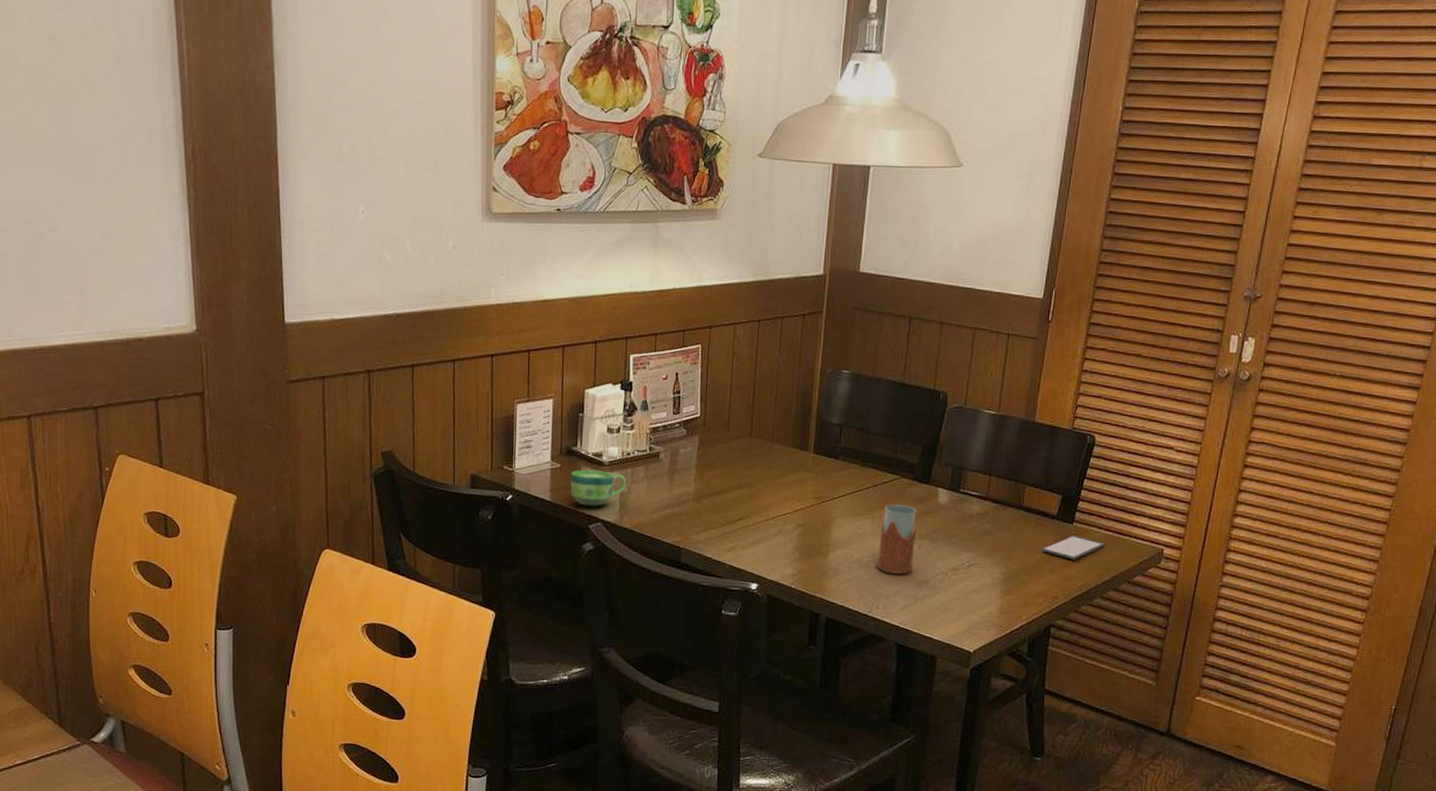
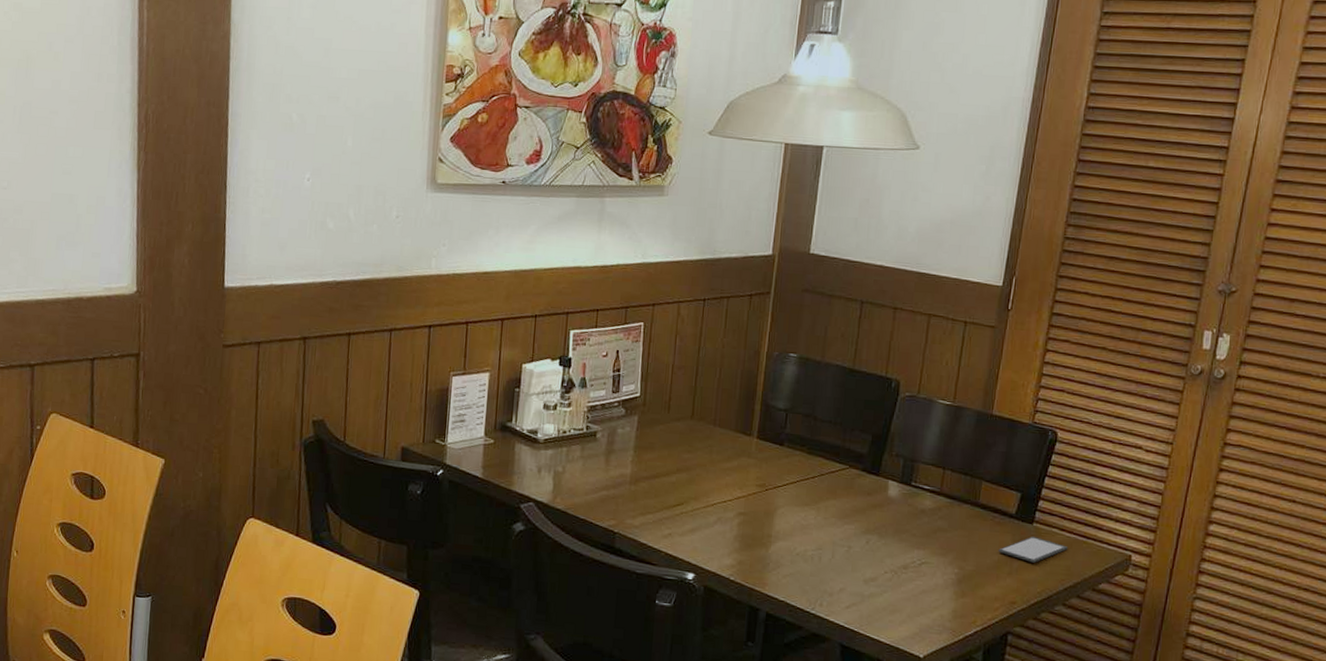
cup: present [570,470,627,506] -> none [503,447,562,485]
drinking glass: present [877,504,917,574] -> none [821,495,865,570]

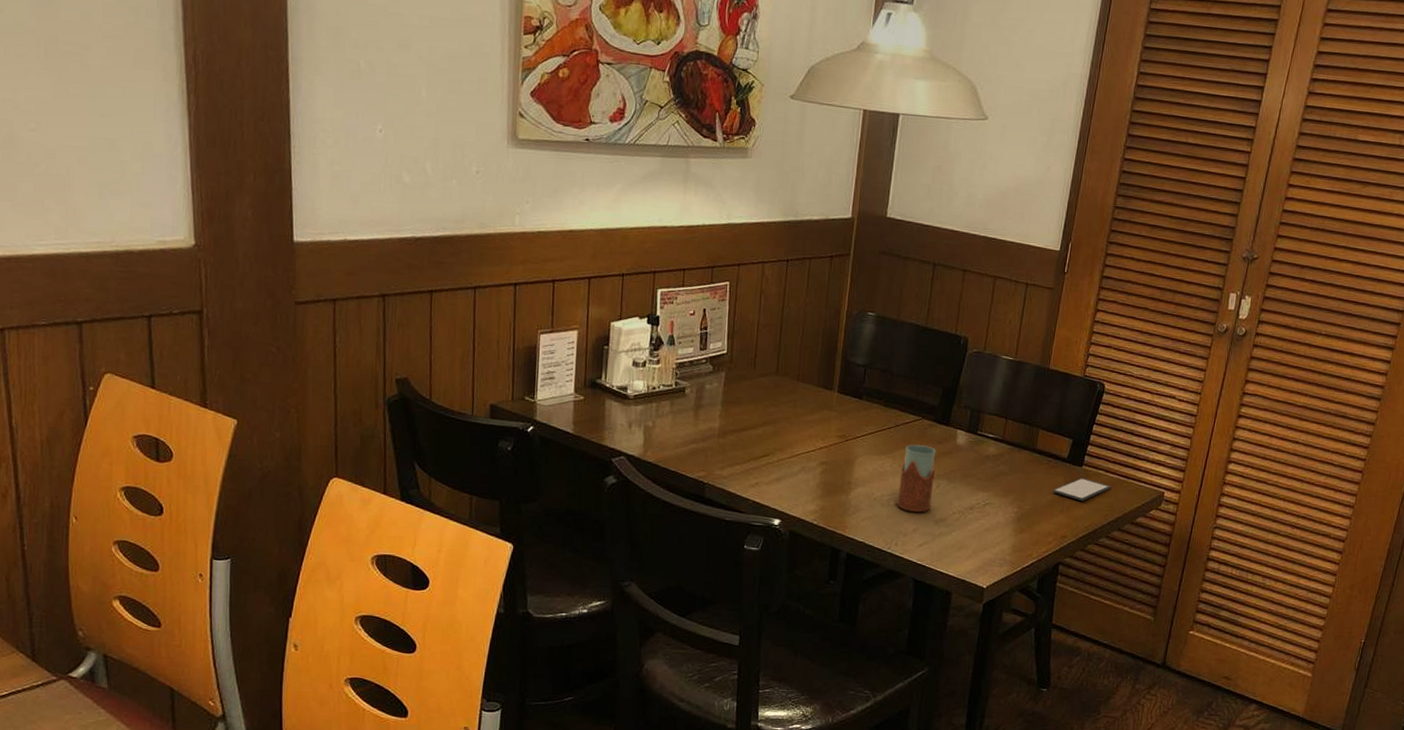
drinking glass: none [821,495,865,570] -> present [896,444,936,512]

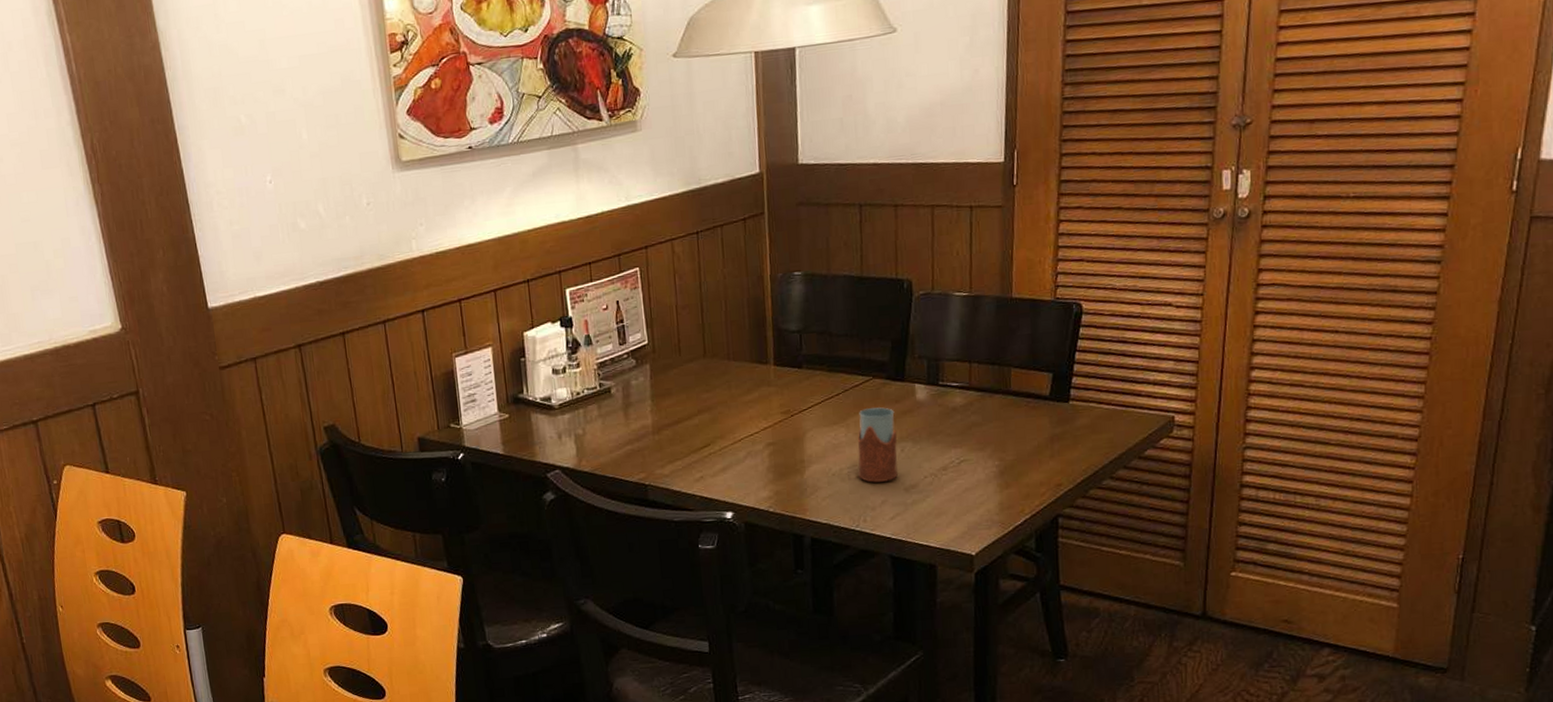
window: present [1052,477,1112,501] -> none [1037,414,1109,442]

